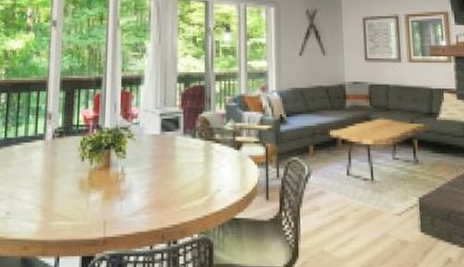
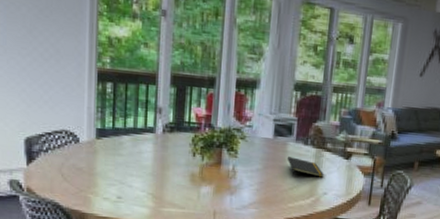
notepad: none [176,152,216,175] -> present [287,157,324,178]

